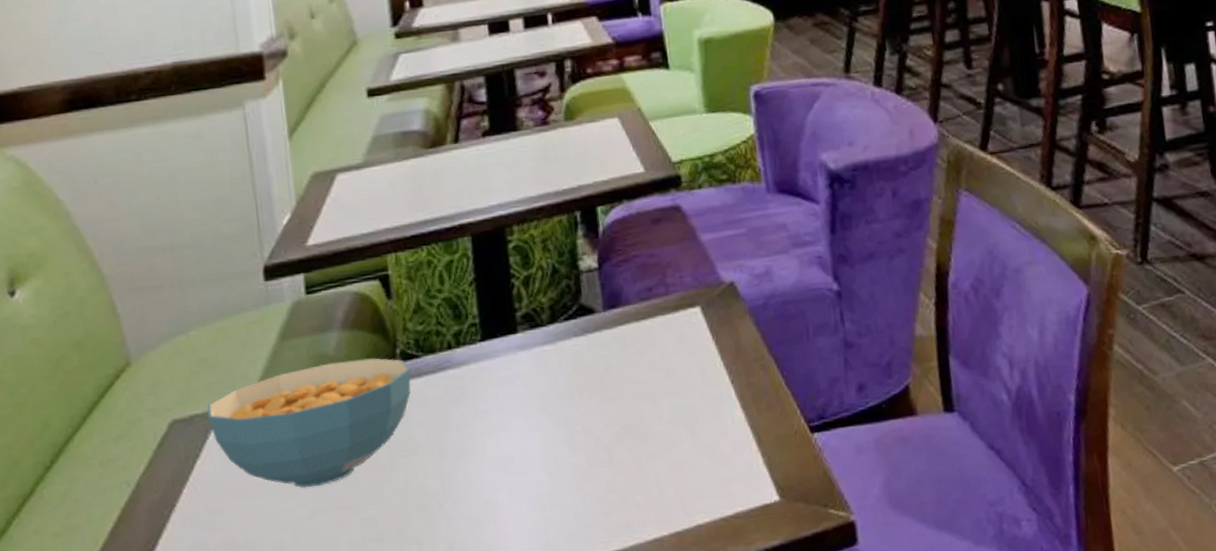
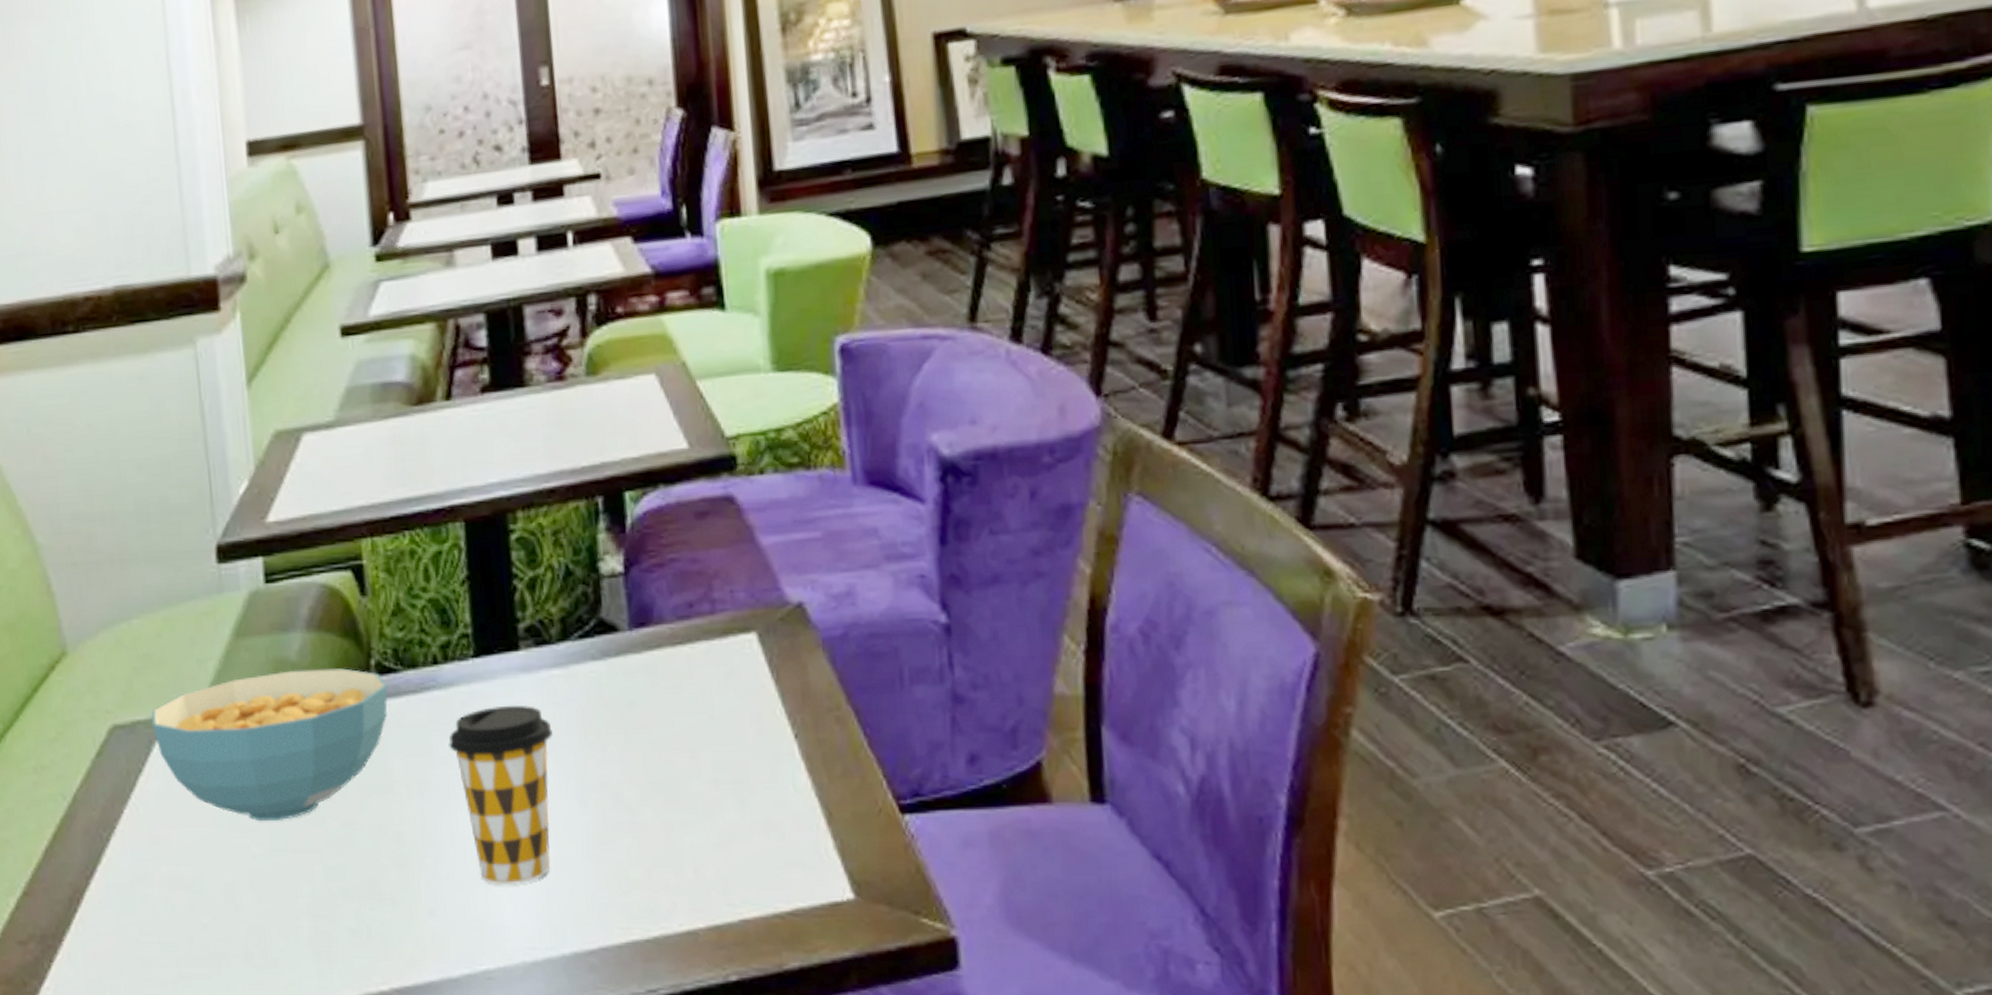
coffee cup: none [462,375,547,520] -> present [449,705,553,886]

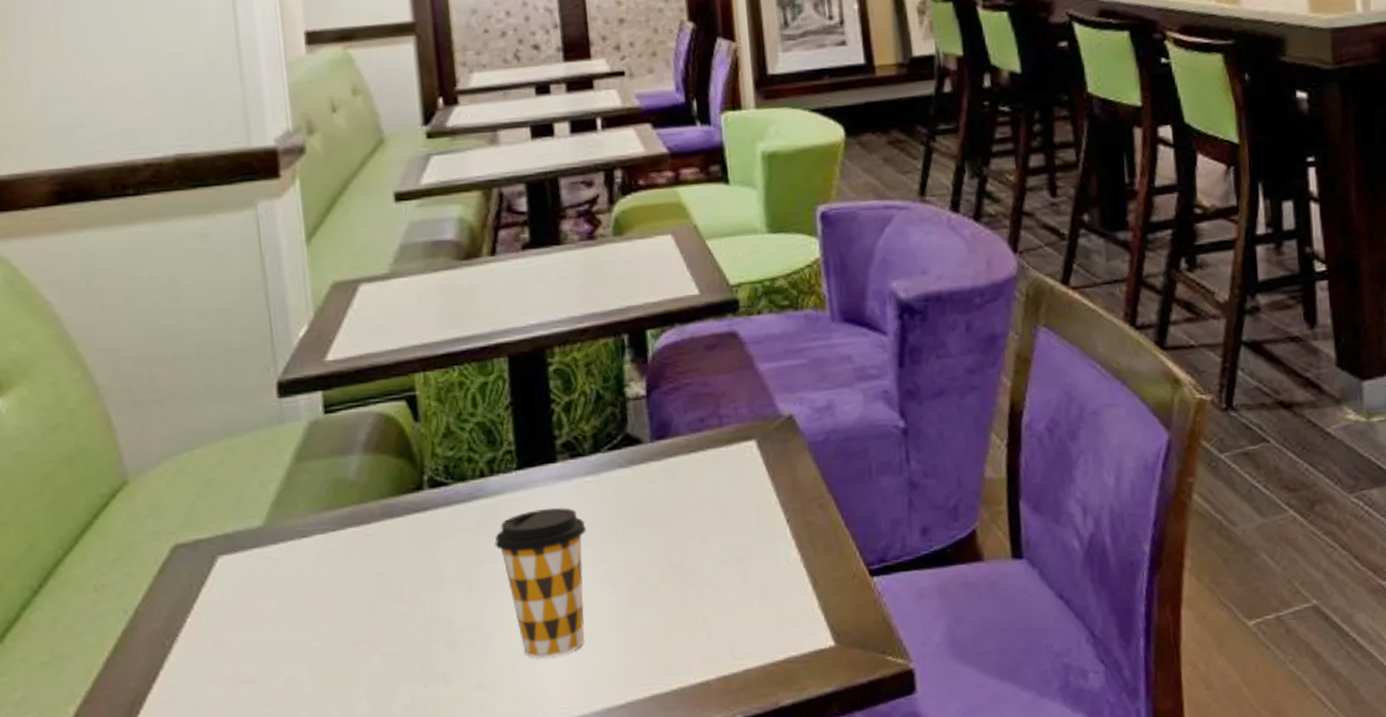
cereal bowl: present [151,668,388,822] -> none [214,484,439,621]

